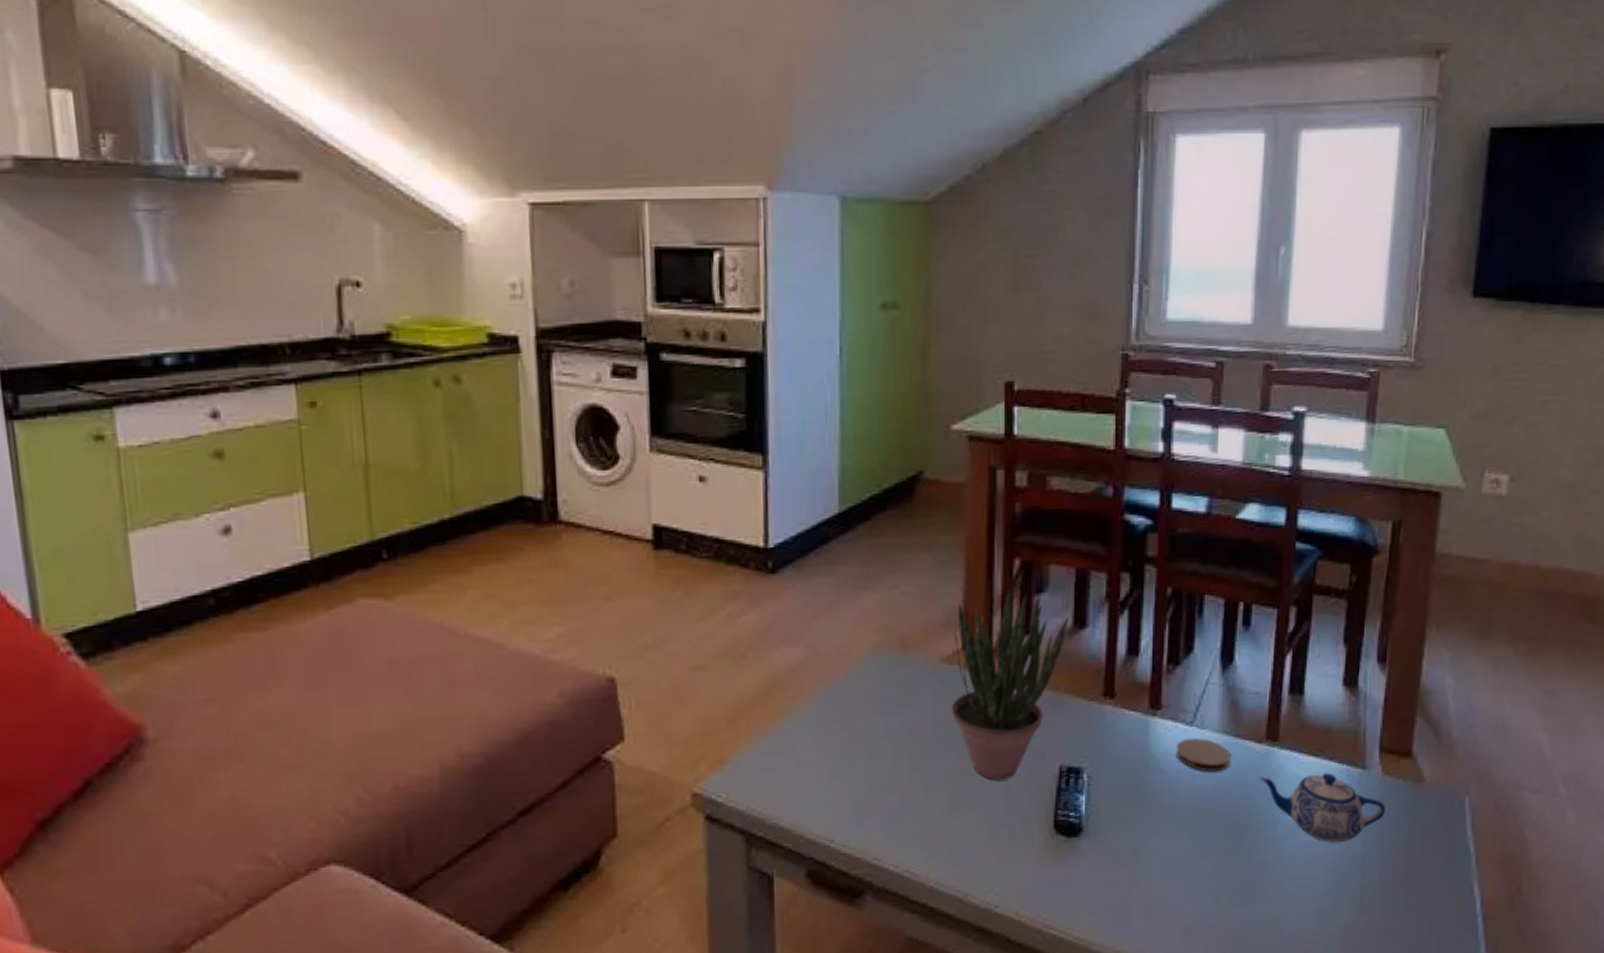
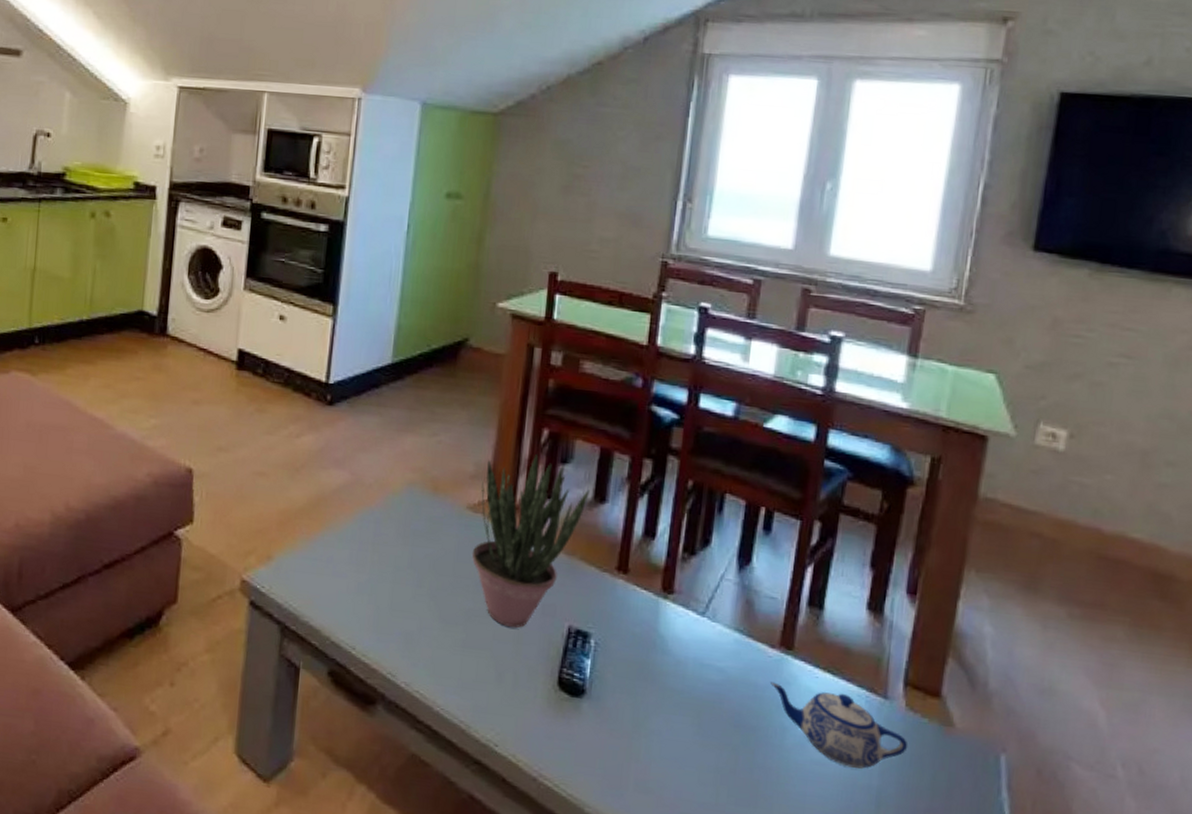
coaster: present [1175,738,1232,772] -> none [684,627,742,667]

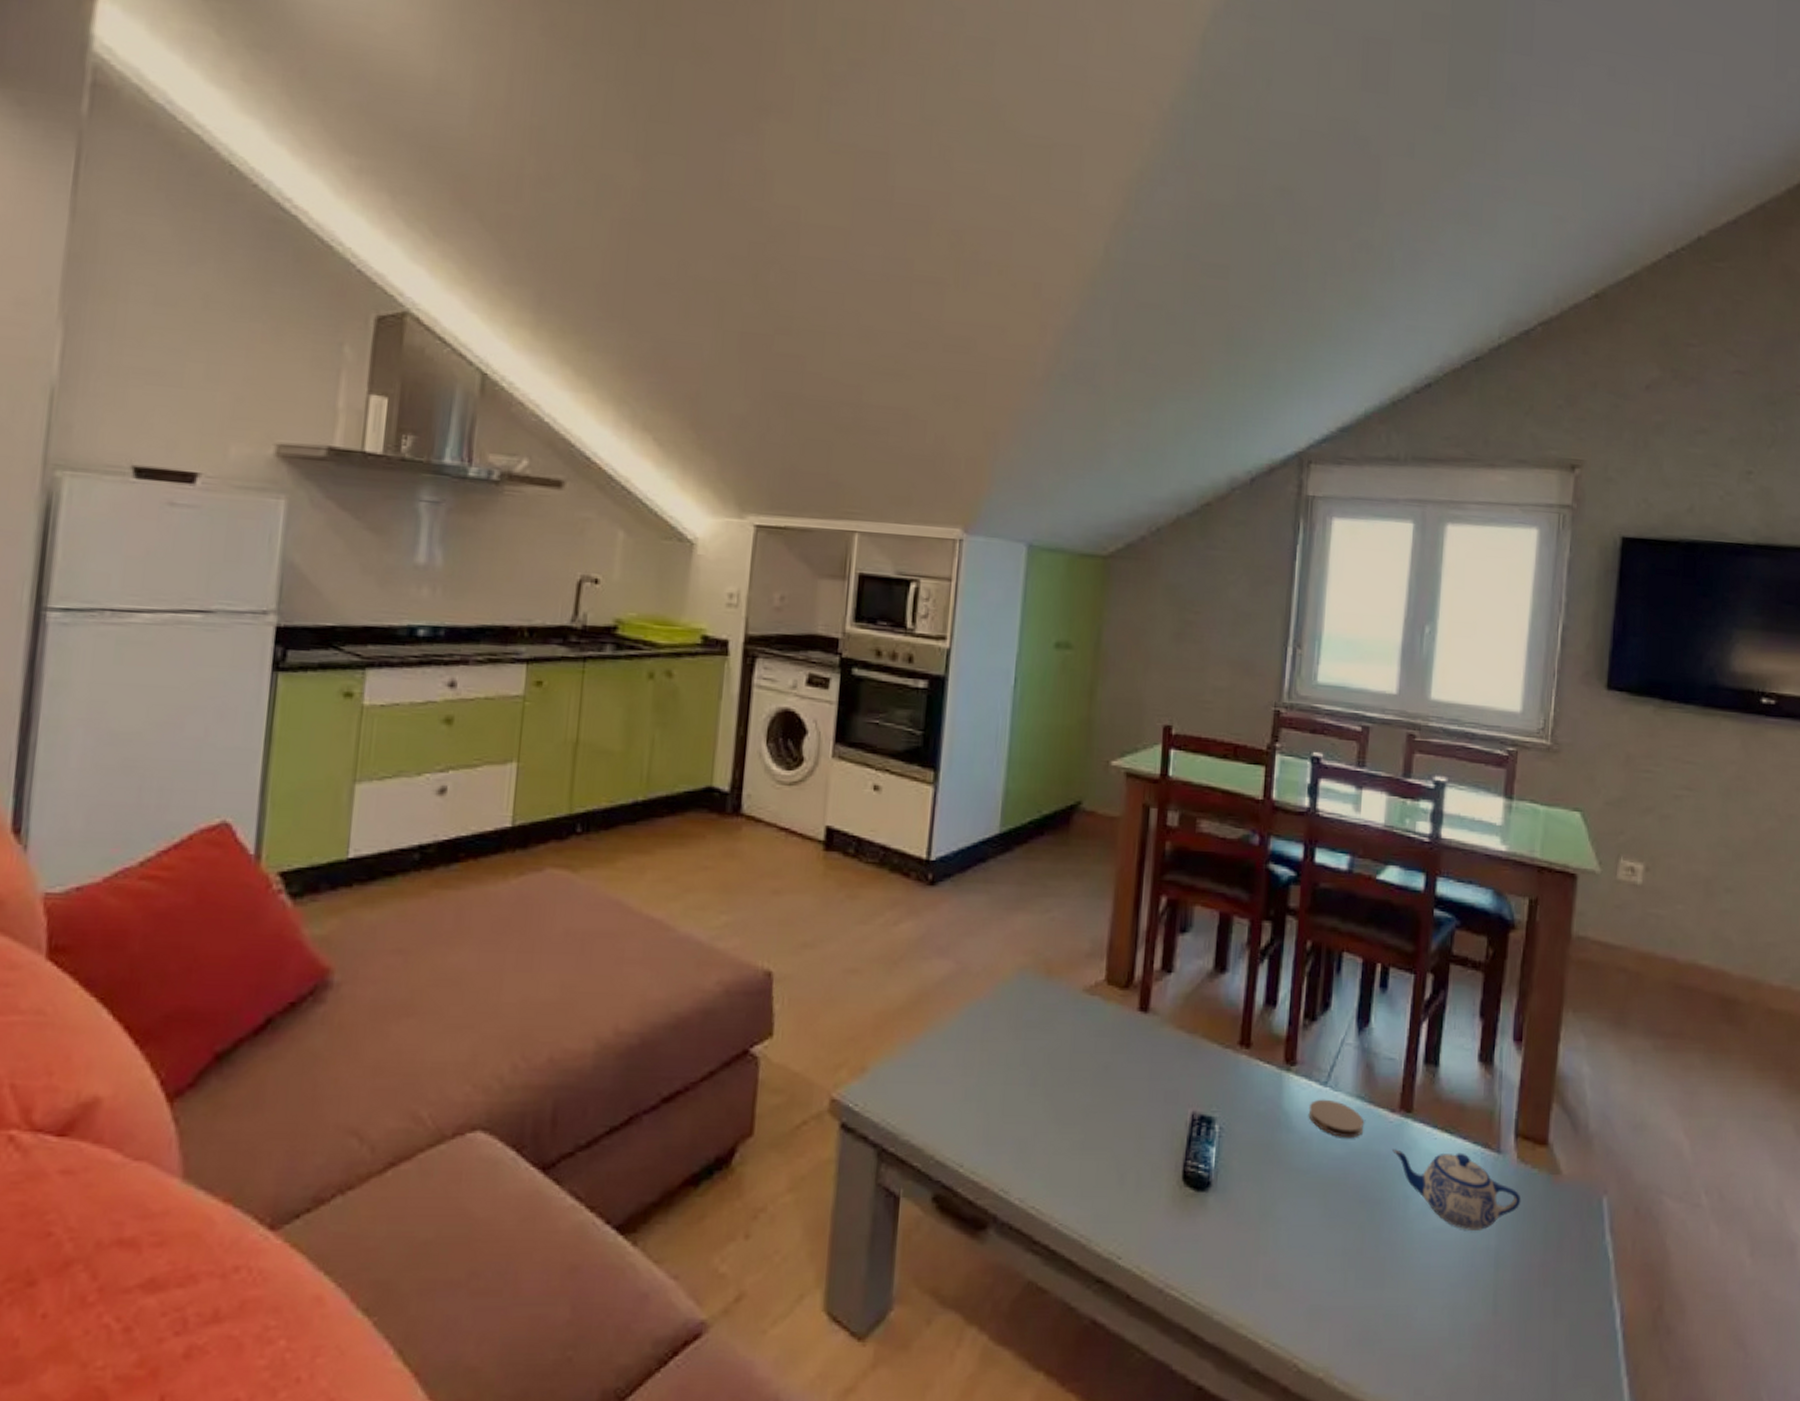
potted plant: present [472,453,590,629] -> none [1089,924,1210,1122]
coaster: none [684,627,742,667] -> present [1308,1099,1365,1138]

